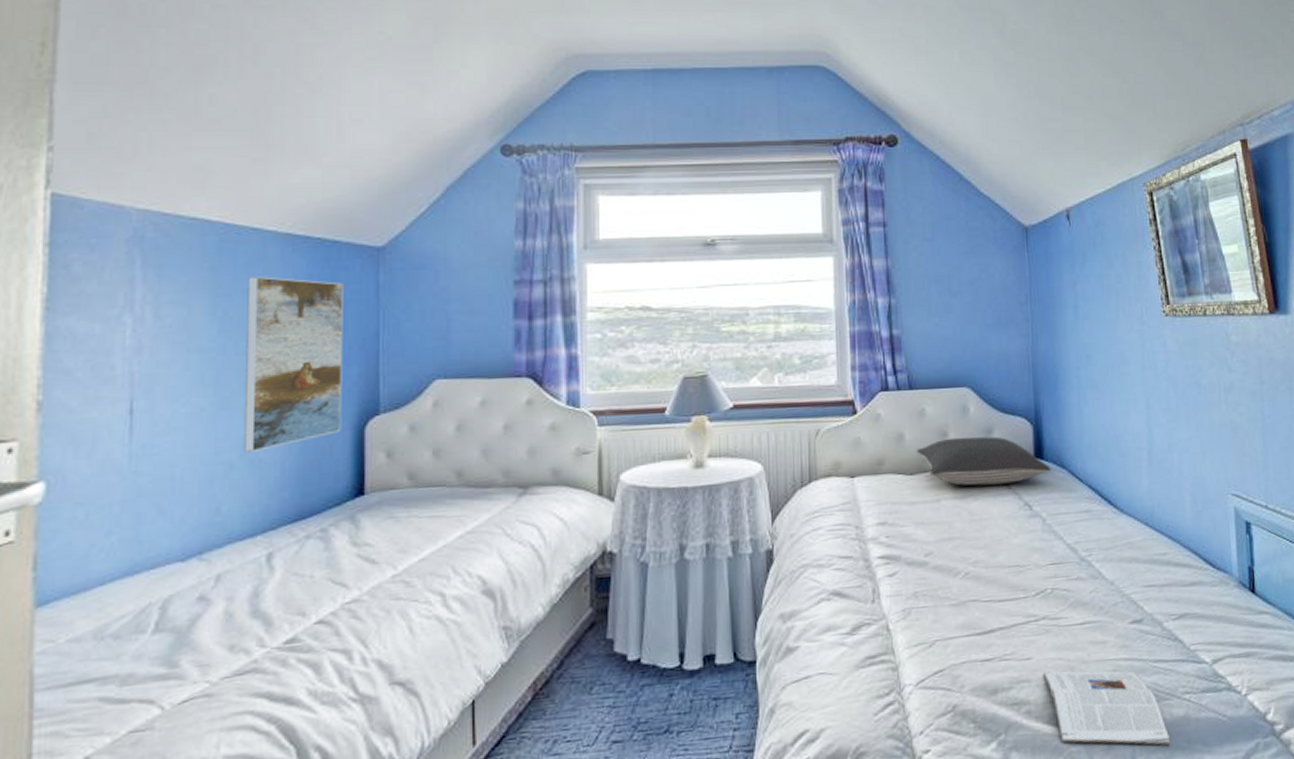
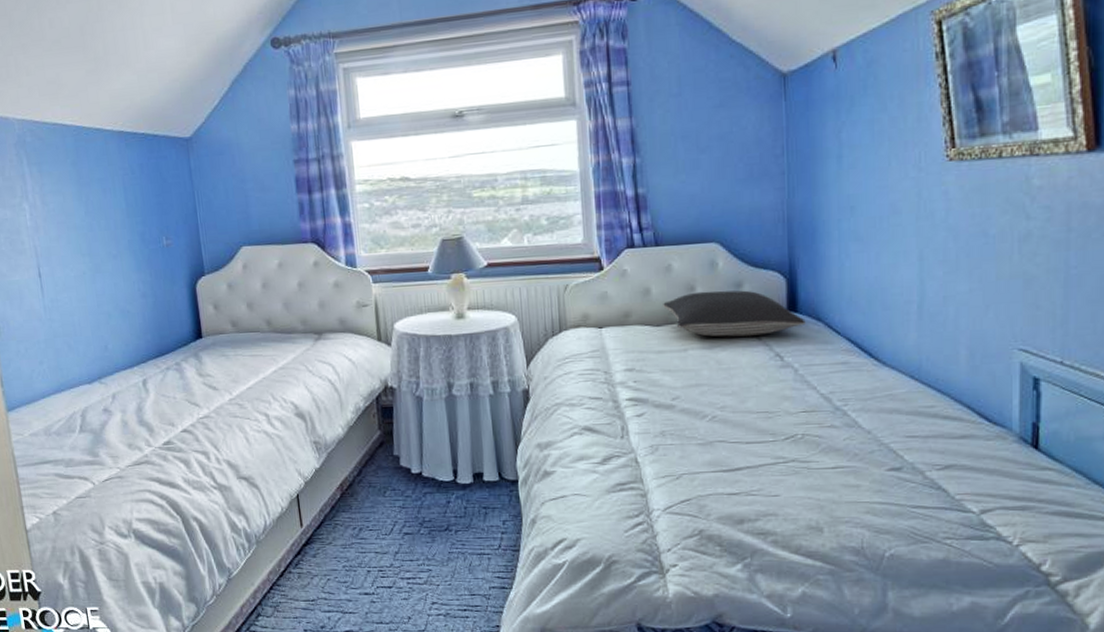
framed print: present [242,276,343,454] -> none [98,167,180,306]
magazine: present [1042,670,1170,746] -> none [790,507,925,583]

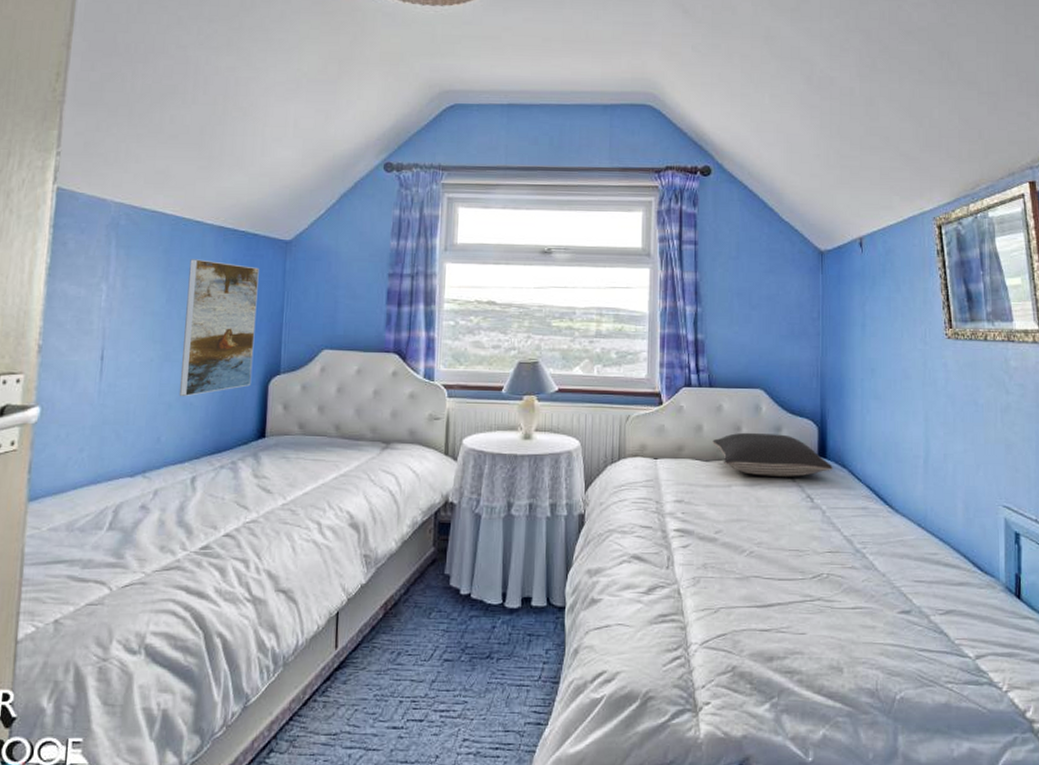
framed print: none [98,167,180,306] -> present [178,259,259,397]

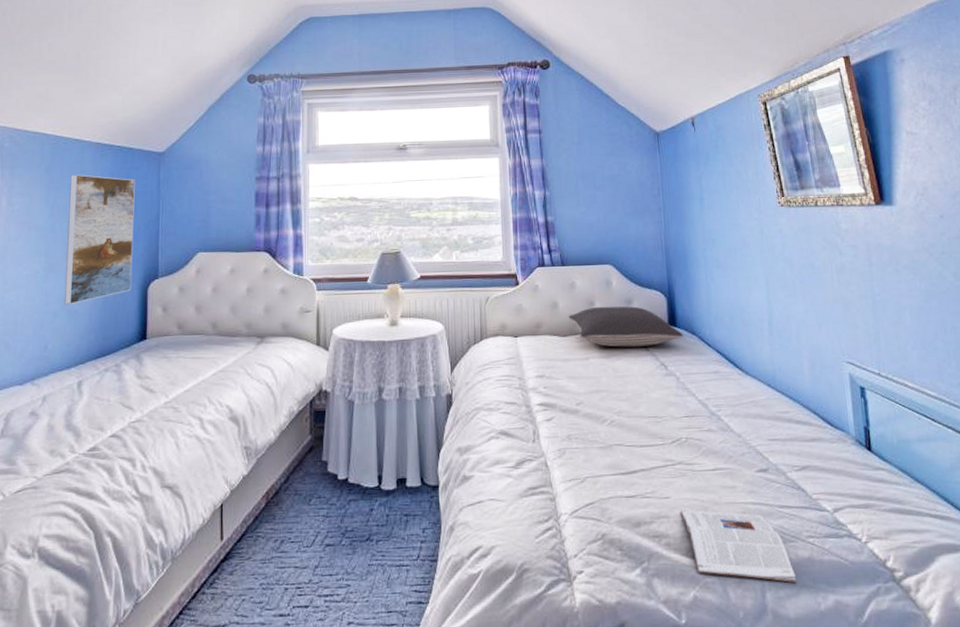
magazine: none [815,646,930,727] -> present [680,509,796,583]

